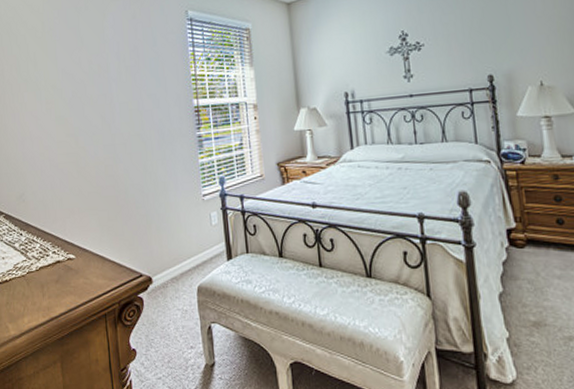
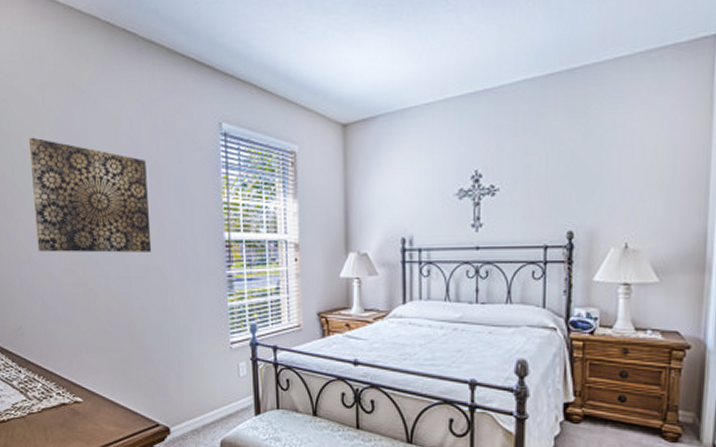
wall art: none [31,35,133,129] -> present [28,137,152,253]

